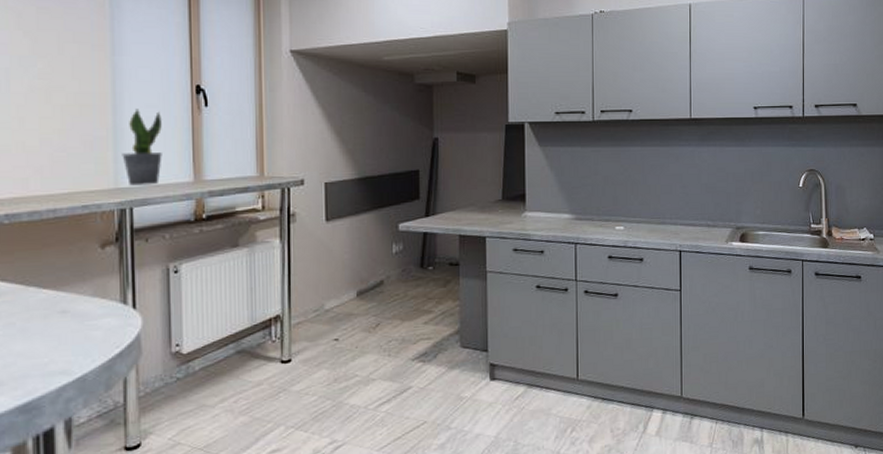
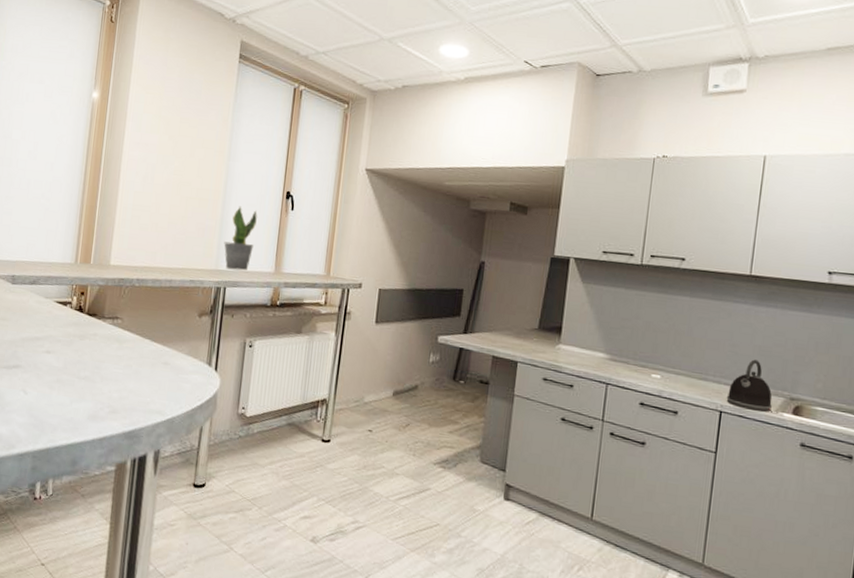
kettle: none [683,197,723,246] -> present [726,359,773,413]

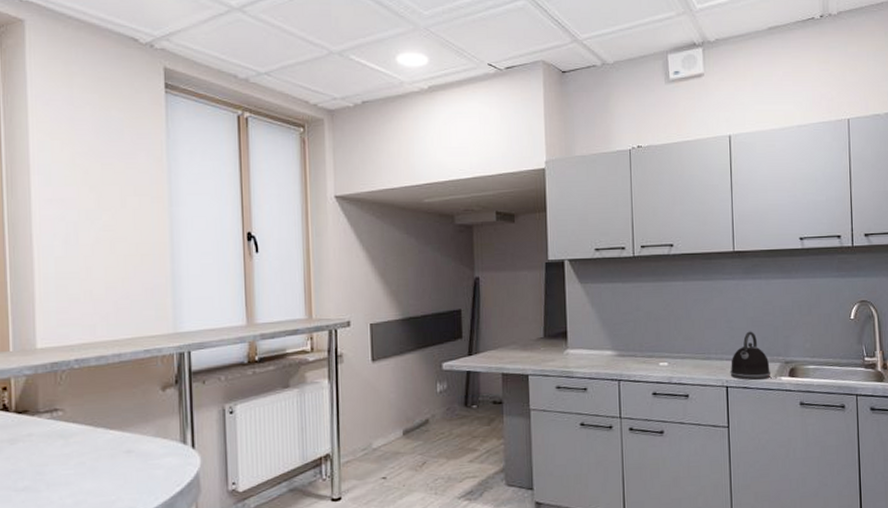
potted plant: present [224,206,257,271] -> none [180,256,217,330]

